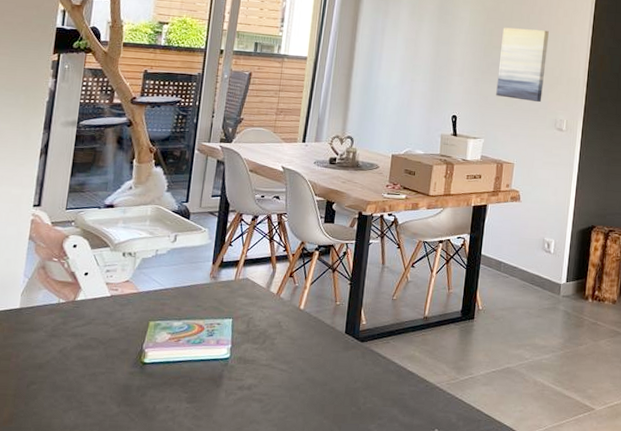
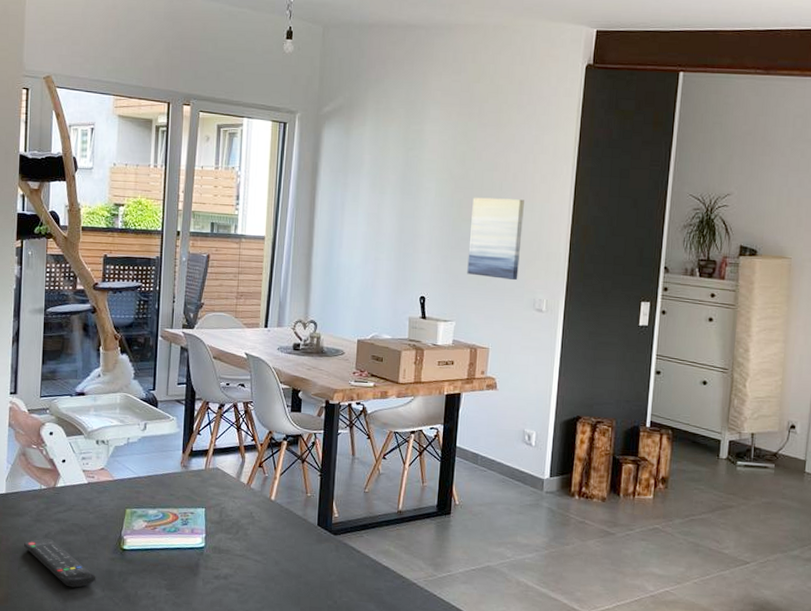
remote control: none [35,354,112,405] -> present [24,538,96,588]

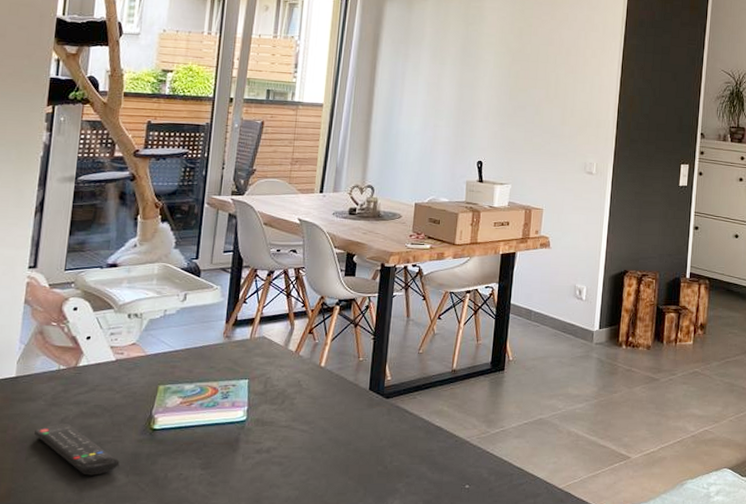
wall art: present [467,197,524,281] -> none [523,69,577,146]

